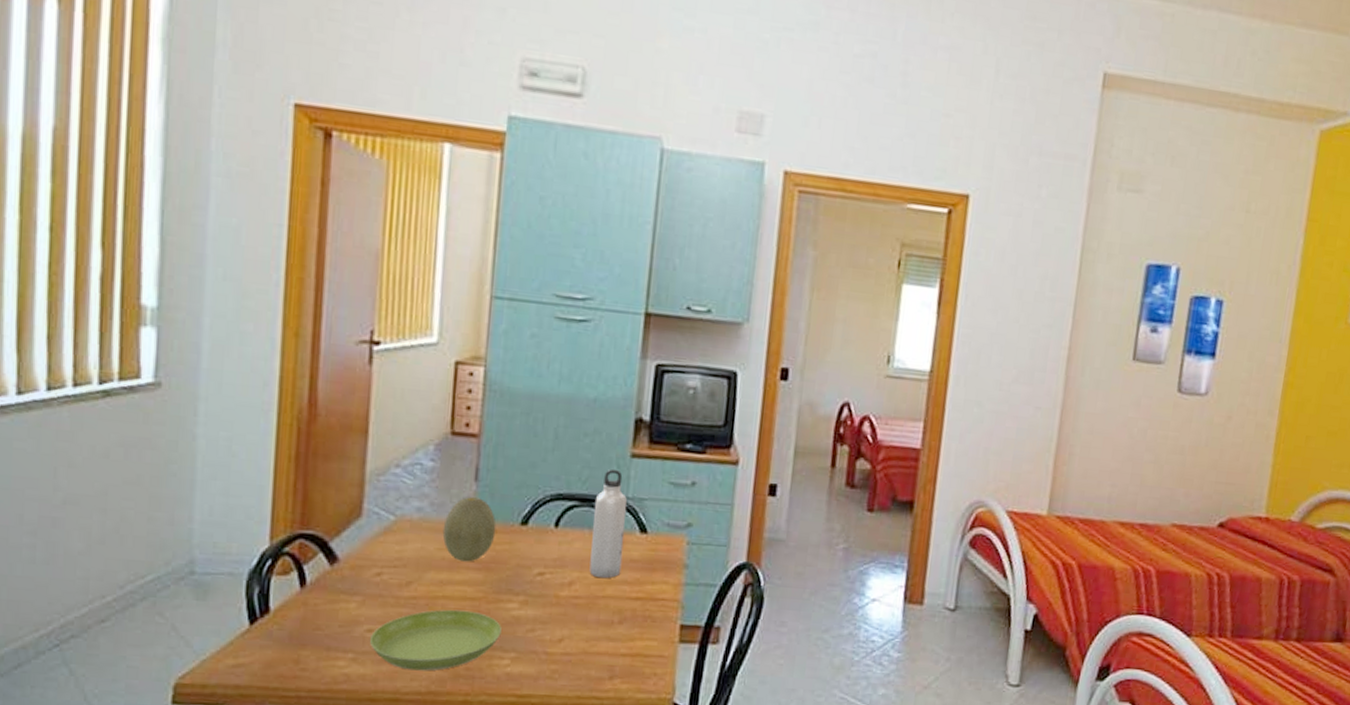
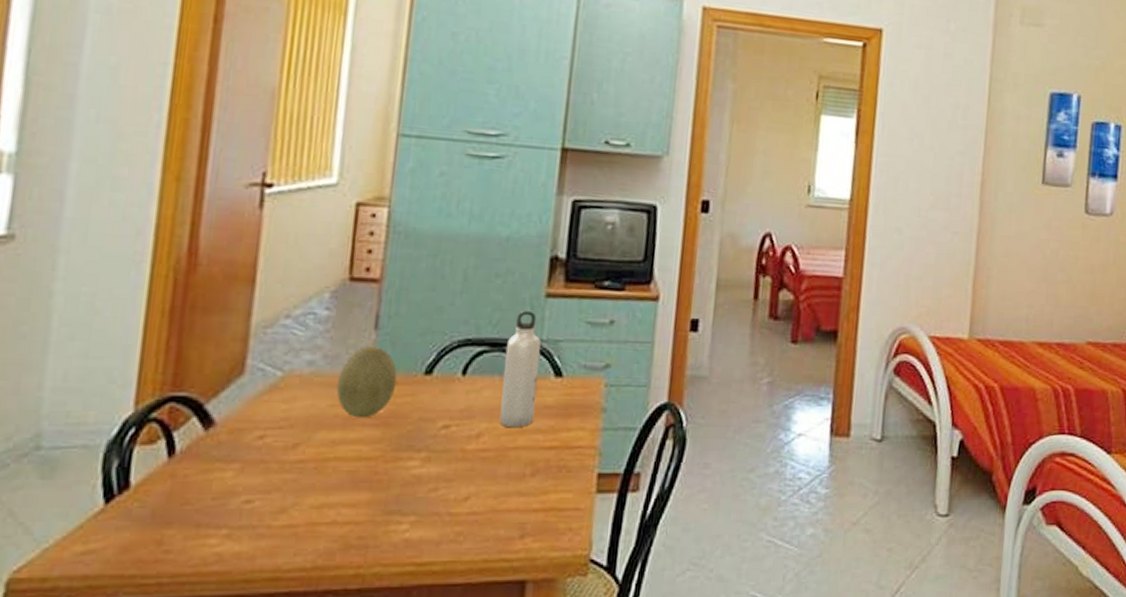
saucer: present [369,609,502,671] -> none [247,472,400,544]

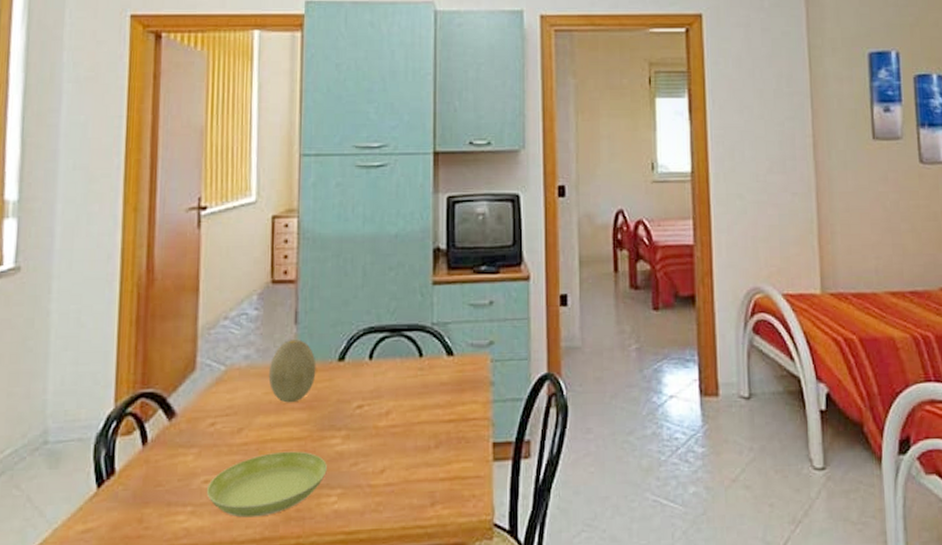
saucer: none [247,472,400,544] -> present [206,451,327,518]
water bottle: present [499,310,541,428] -> none [403,297,433,405]

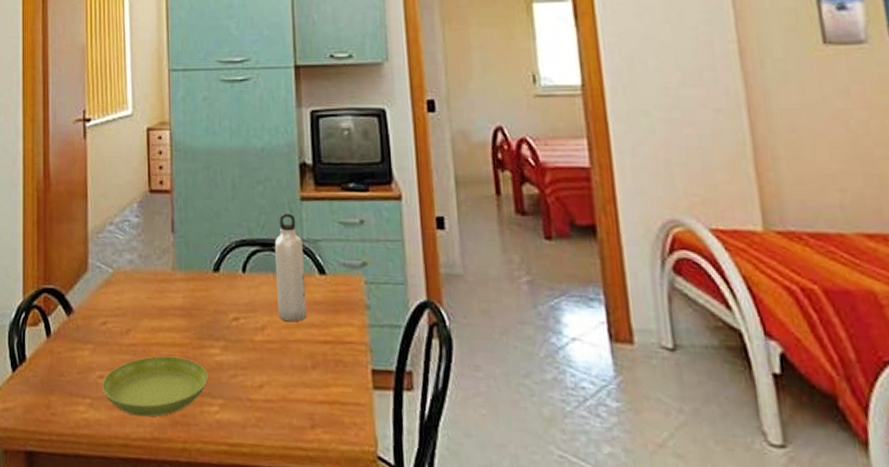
fruit: present [268,340,316,403] -> none [150,248,194,309]
water bottle: none [403,297,433,405] -> present [274,212,307,322]

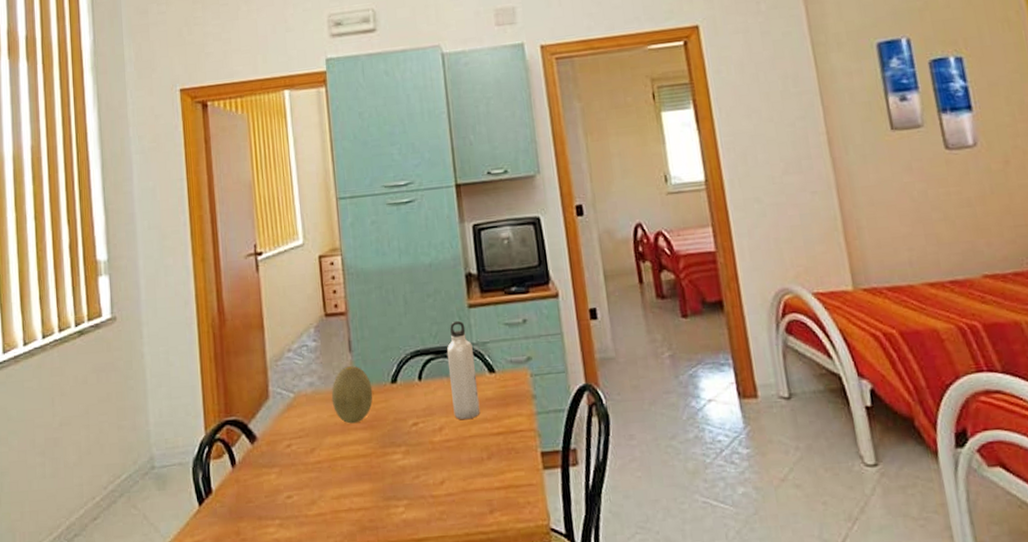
saucer: present [101,355,208,417] -> none [290,466,393,529]
fruit: none [150,248,194,309] -> present [331,366,373,424]

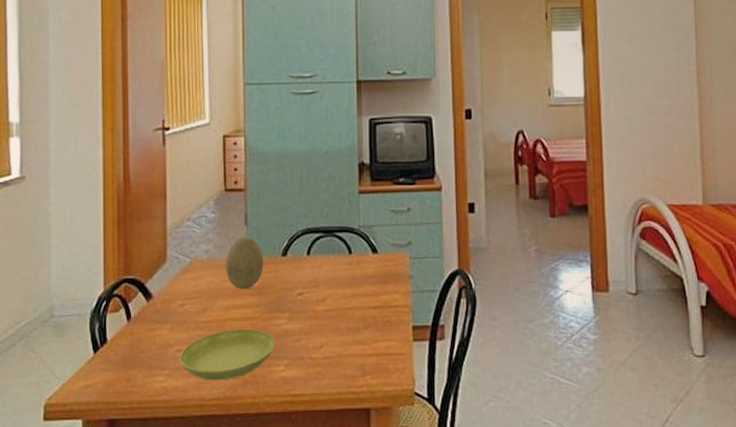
saucer: none [290,466,393,529] -> present [179,328,275,380]
water bottle: present [446,320,480,420] -> none [335,204,361,293]

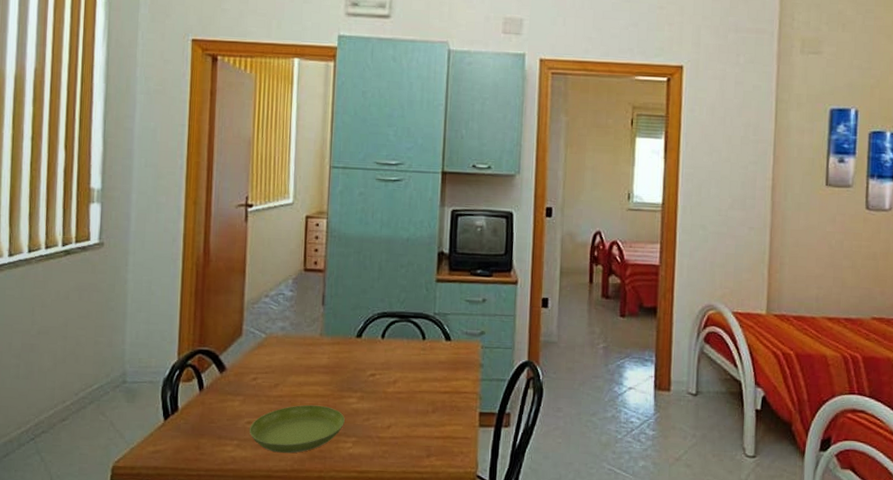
fruit: present [225,238,264,290] -> none [300,317,339,368]

